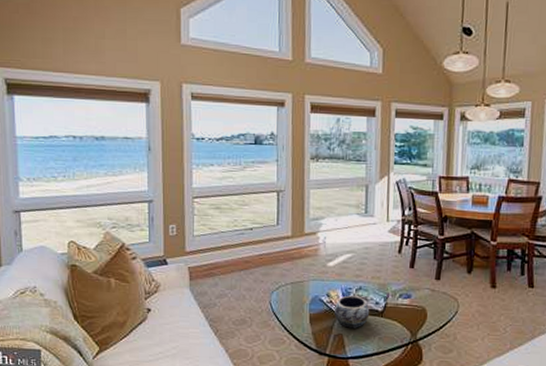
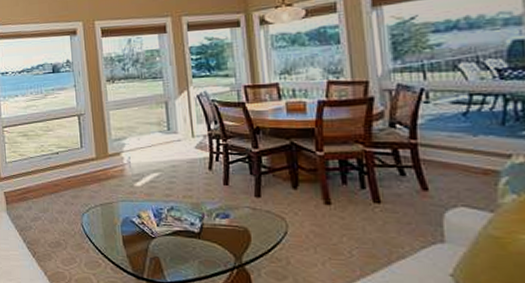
decorative bowl: present [334,295,370,328] -> none [147,216,186,251]

